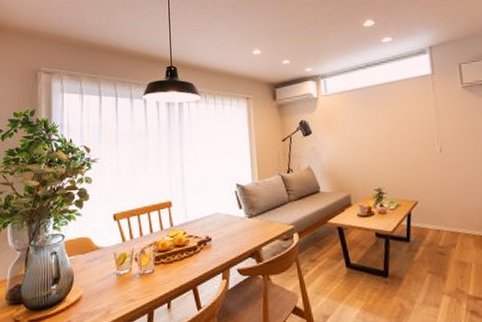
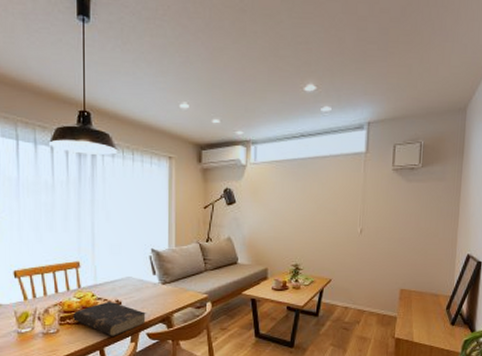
book: none [167,237,236,274] -> present [73,301,146,336]

